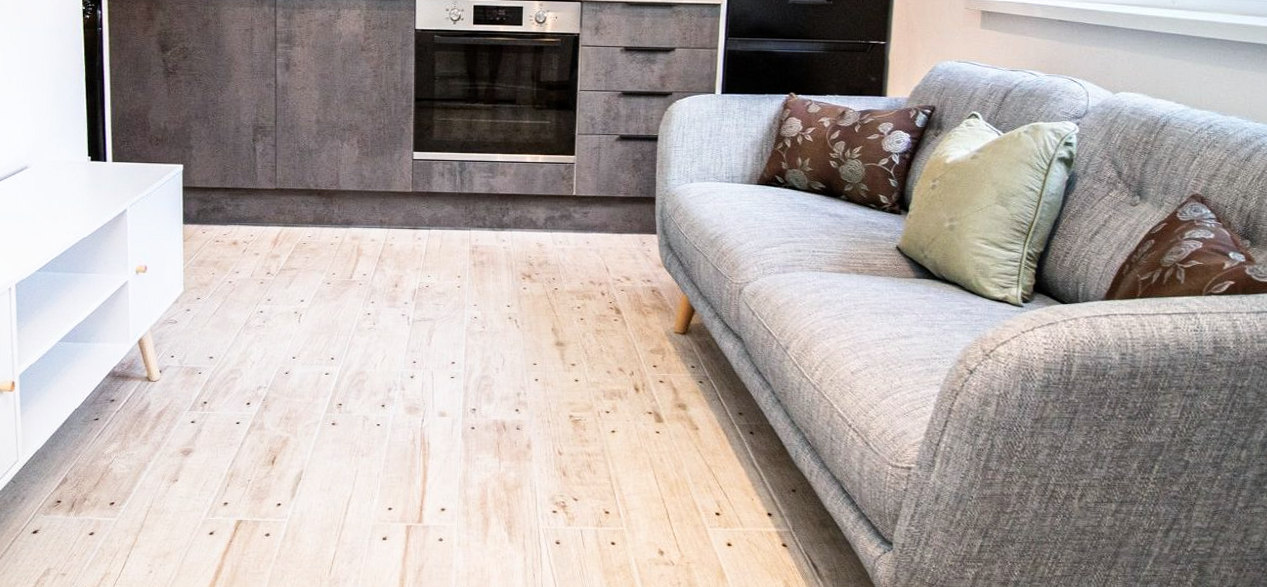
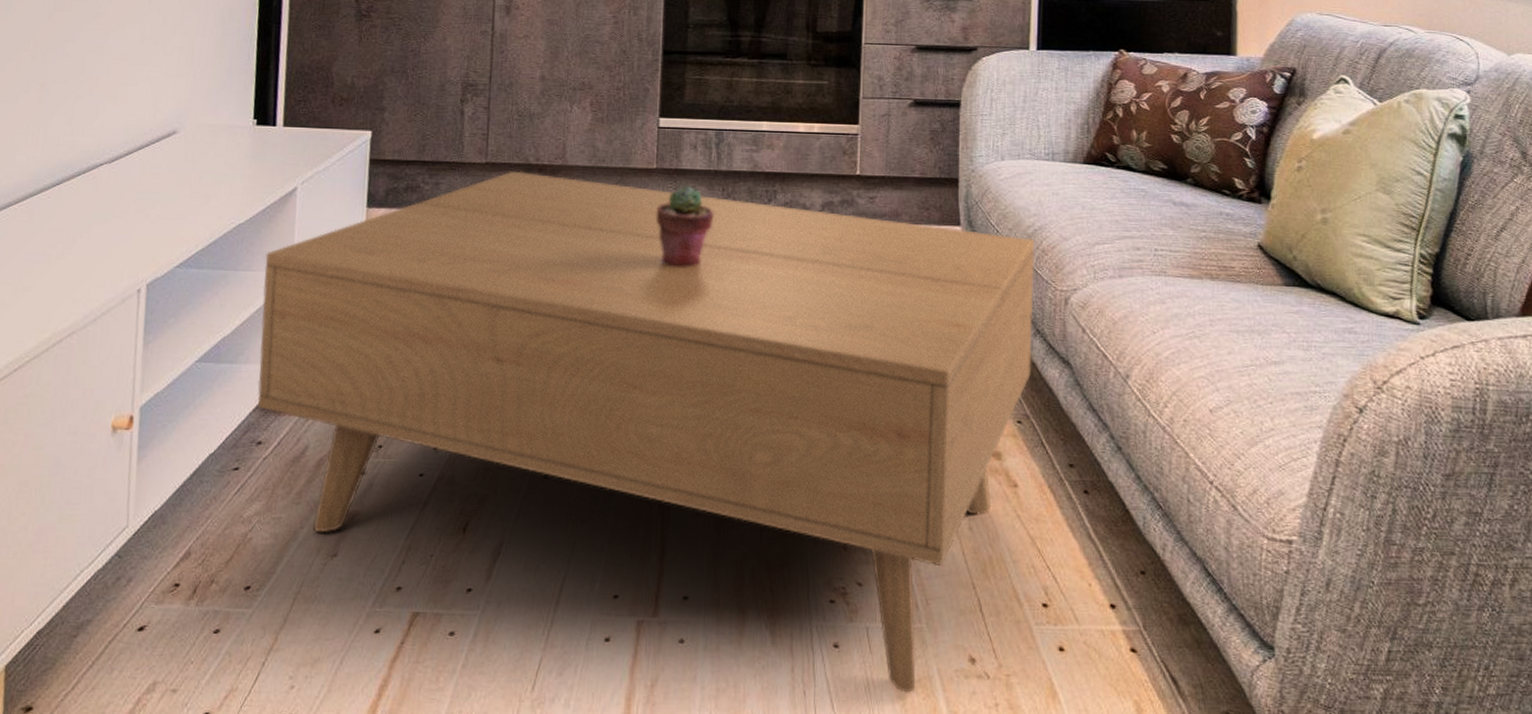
coffee table: none [106,194,716,575] -> present [257,170,1034,693]
potted succulent: none [413,205,459,268] -> present [656,186,714,267]

